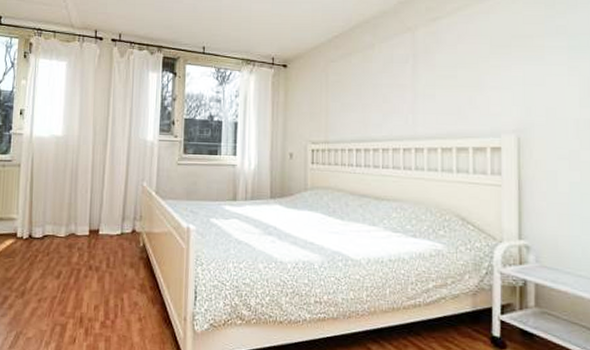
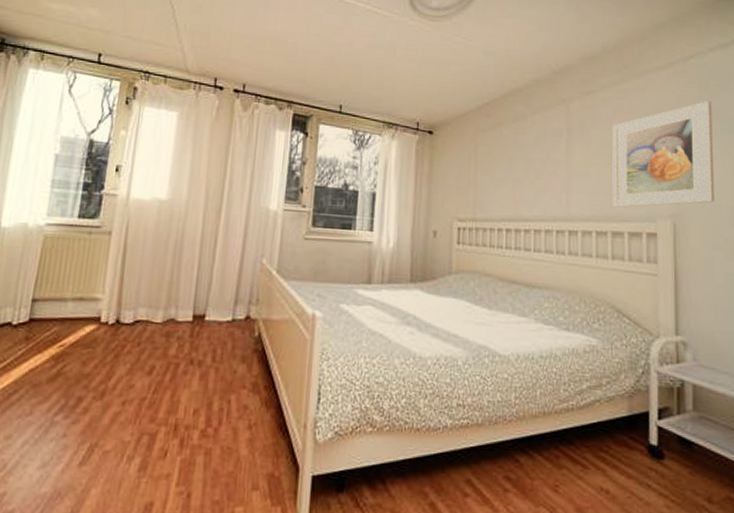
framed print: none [457,18,560,125] -> present [612,100,714,207]

